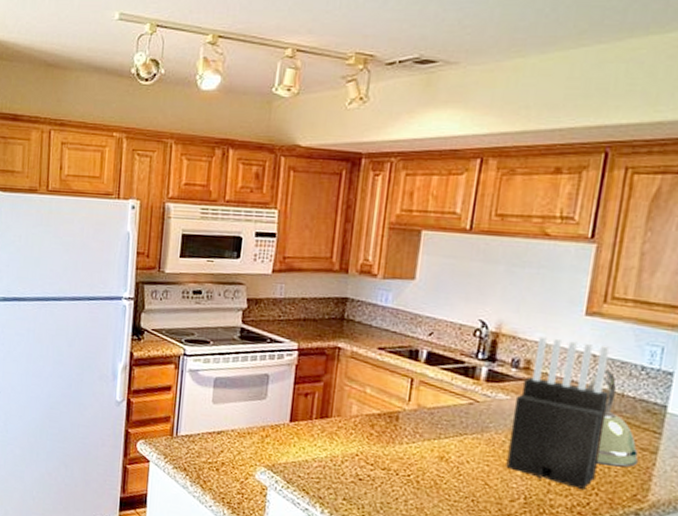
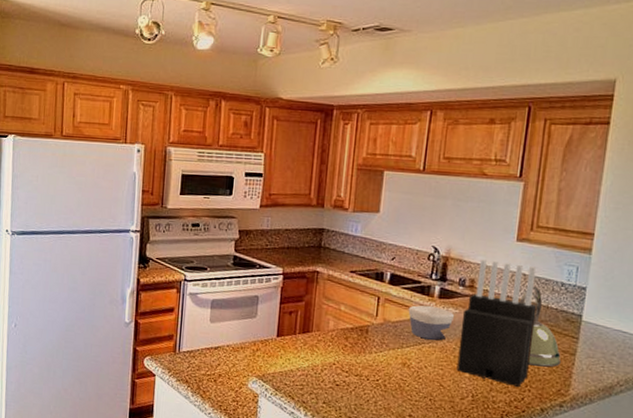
bowl: none [447,389,506,432] -> present [408,305,455,341]

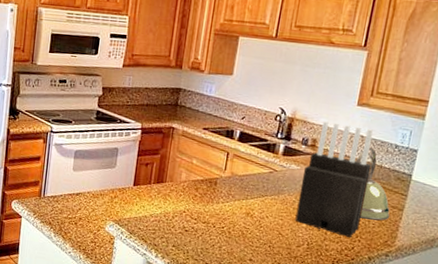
bowl: present [408,305,455,341] -> none [254,161,297,194]

